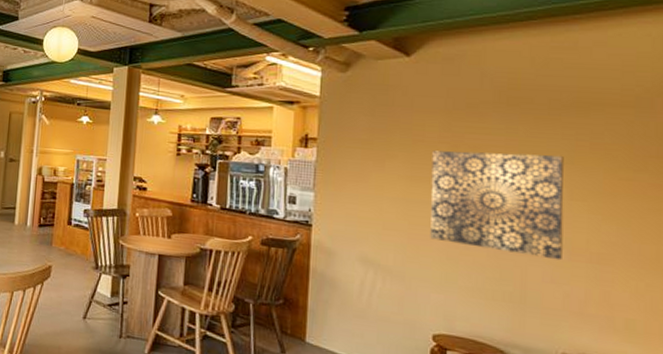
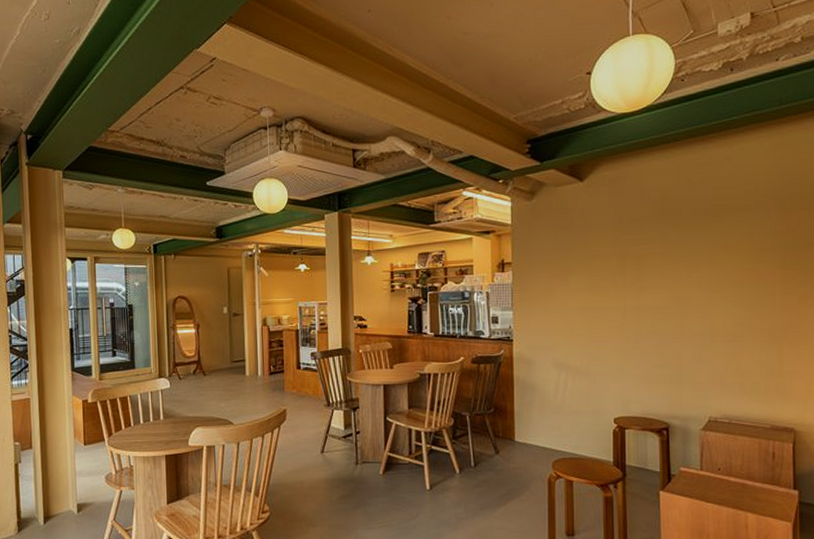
wall art: present [430,150,564,261] -> none [606,256,706,343]

